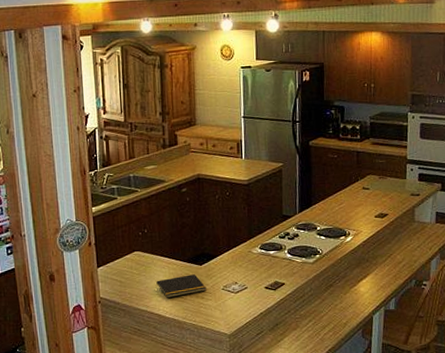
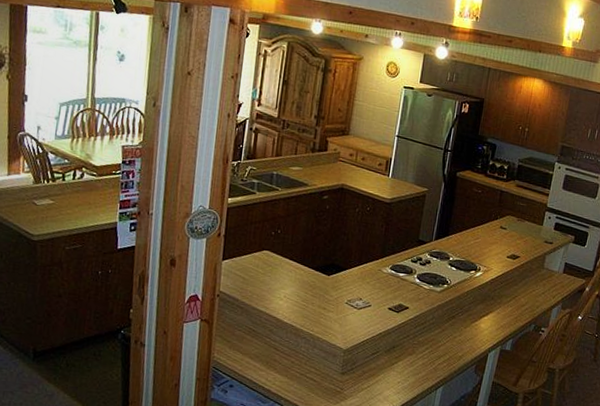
notepad: present [155,274,207,298] -> none [278,283,330,303]

